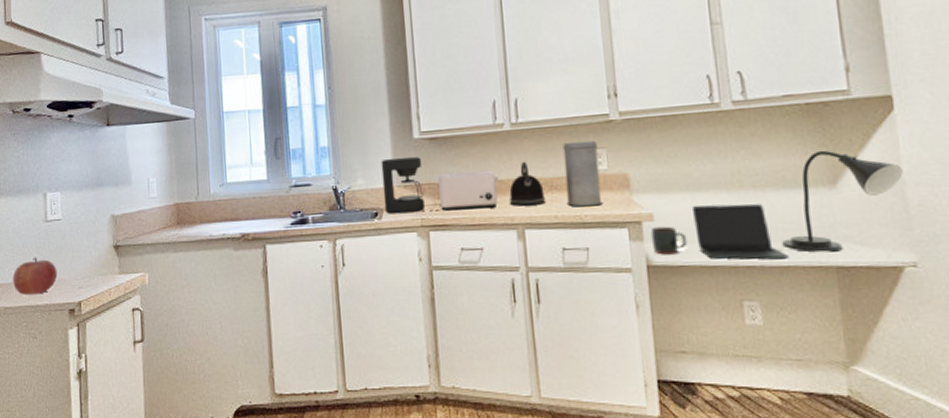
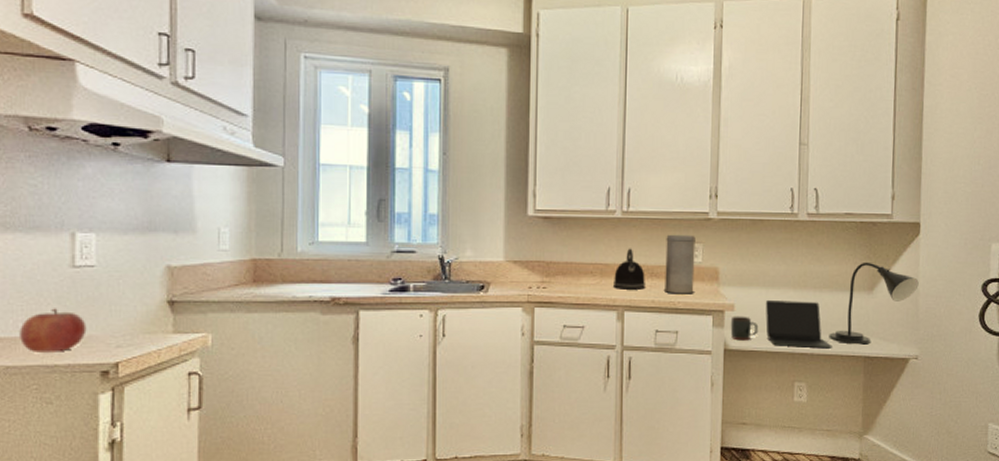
coffee maker: present [381,157,426,214] -> none [492,234,534,288]
toaster: present [437,170,499,211] -> none [547,252,606,289]

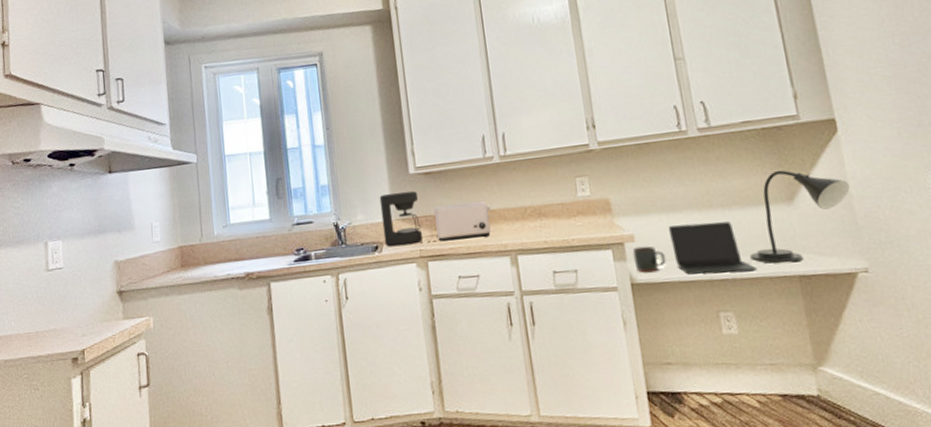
fruit: present [20,308,87,352] -> none [13,307,60,347]
coffee maker: none [492,234,534,288] -> present [379,191,424,247]
toaster: none [547,252,606,289] -> present [433,200,491,242]
kettle: present [614,248,645,290] -> none [501,191,535,234]
canister: present [663,234,696,294] -> none [548,169,587,232]

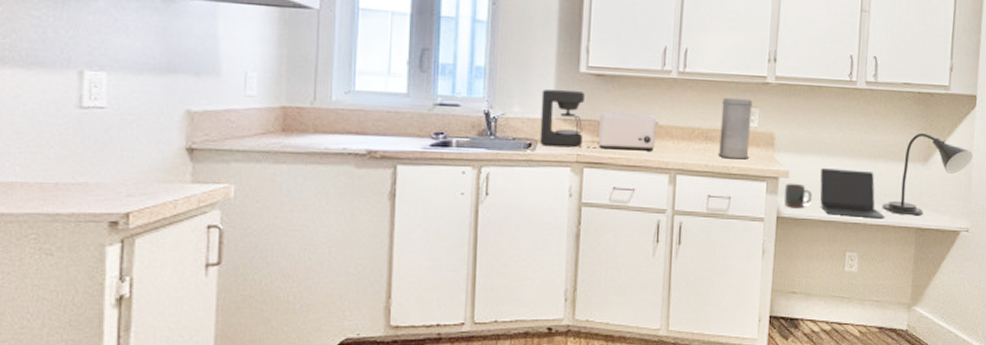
canister: none [548,169,587,232] -> present [717,97,752,160]

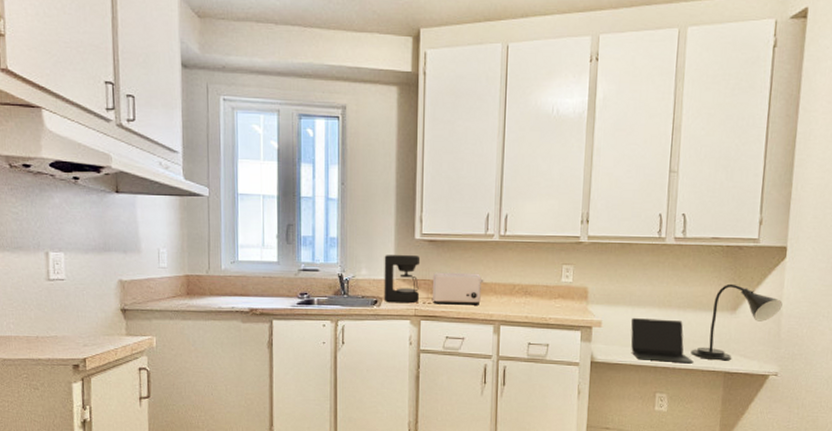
canister: present [717,97,752,160] -> none [536,256,567,311]
mug: present [783,183,813,209] -> none [597,331,624,354]

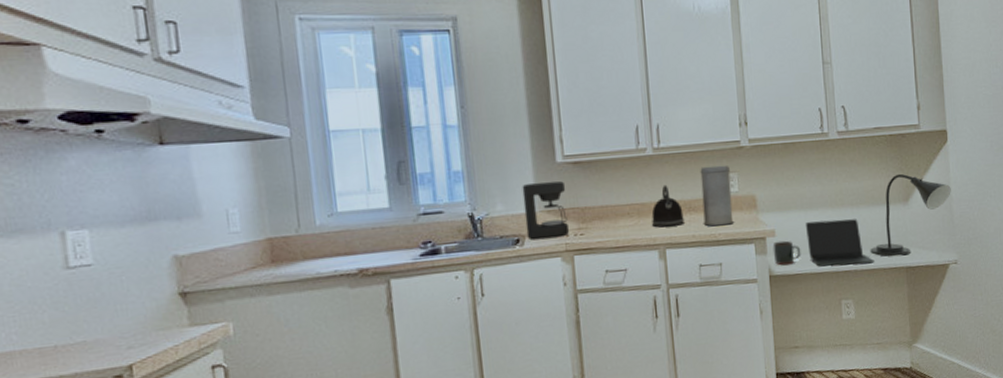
toaster: present [432,272,484,305] -> none [581,193,642,235]
kettle: none [491,268,520,306] -> present [651,184,684,228]
canister: none [536,256,567,311] -> present [700,165,734,227]
mug: none [597,331,624,354] -> present [772,240,801,266]

